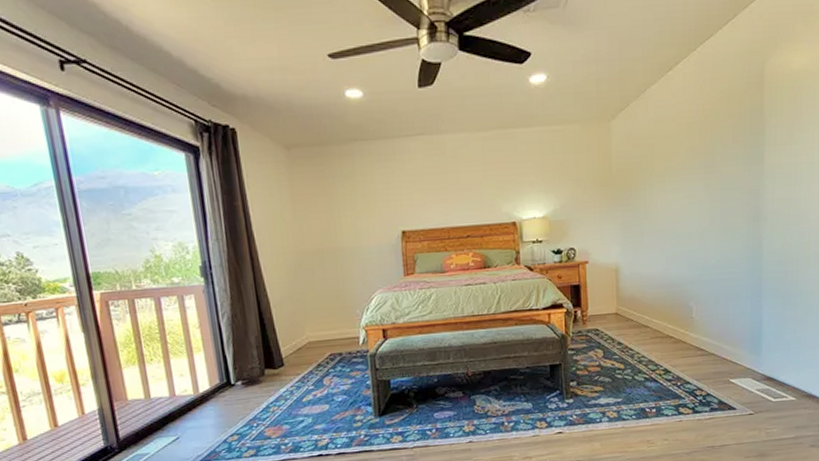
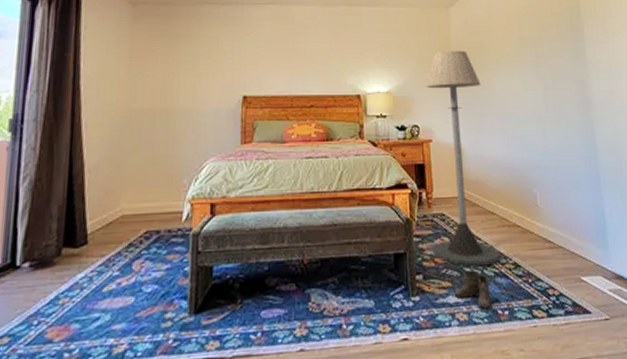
floor lamp: none [583,167,651,373] -> present [426,50,501,267]
boots: none [606,376,645,409] -> present [454,270,497,310]

